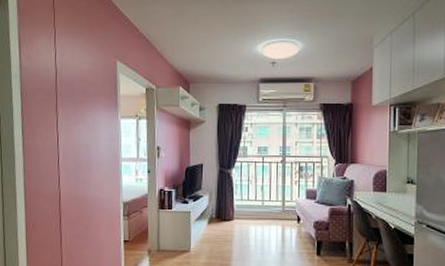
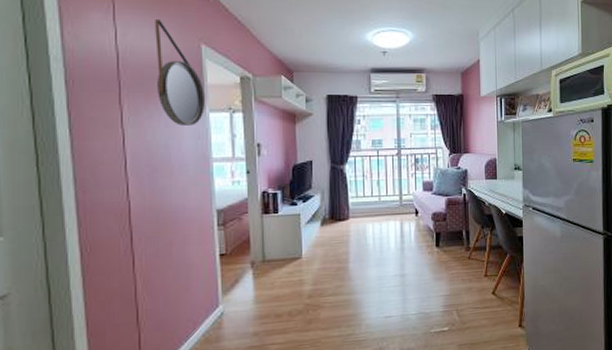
home mirror: none [83,41,118,130] -> present [155,19,205,125]

